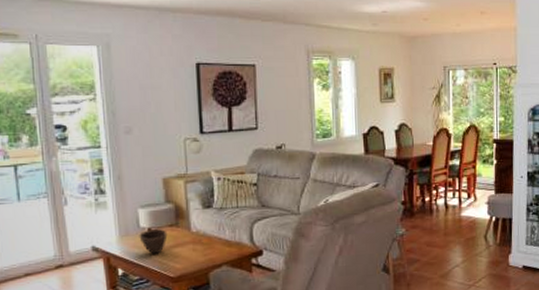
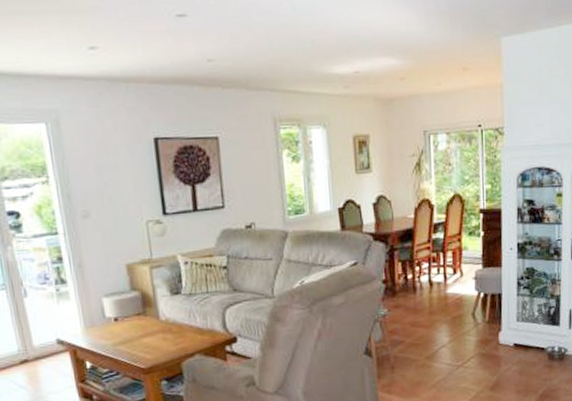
bowl: present [139,228,168,254] -> none [105,317,136,345]

